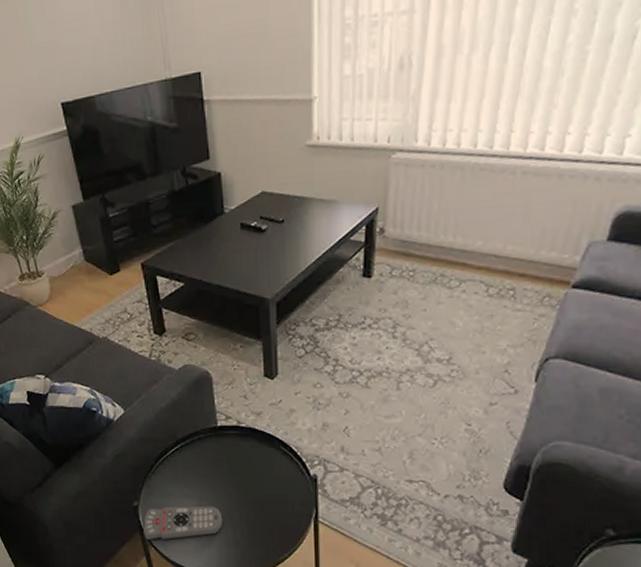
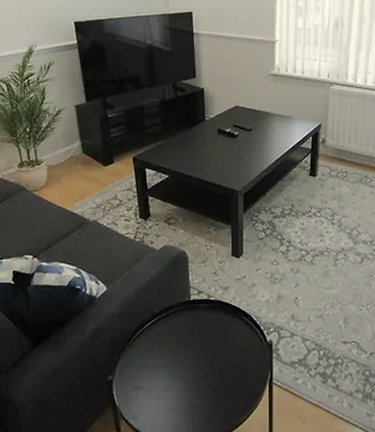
remote control: present [143,505,223,541] -> none [116,375,191,414]

